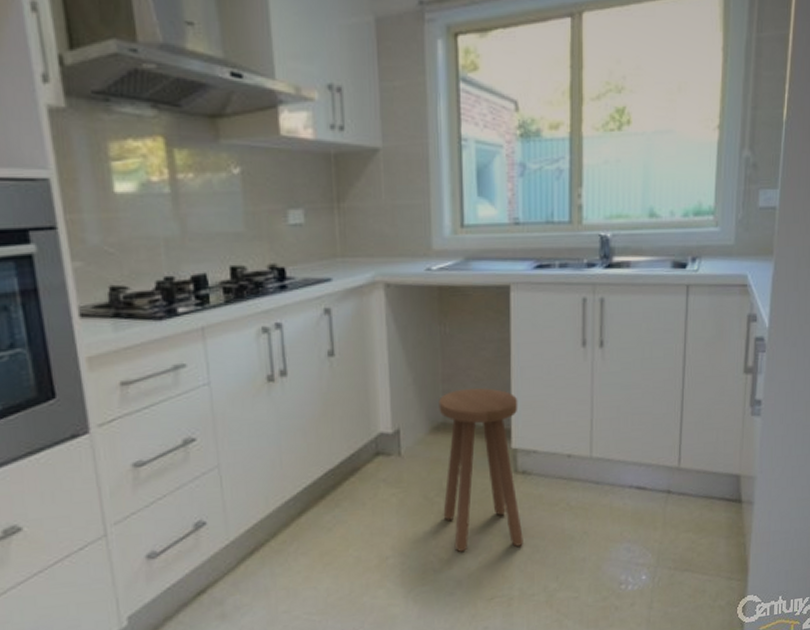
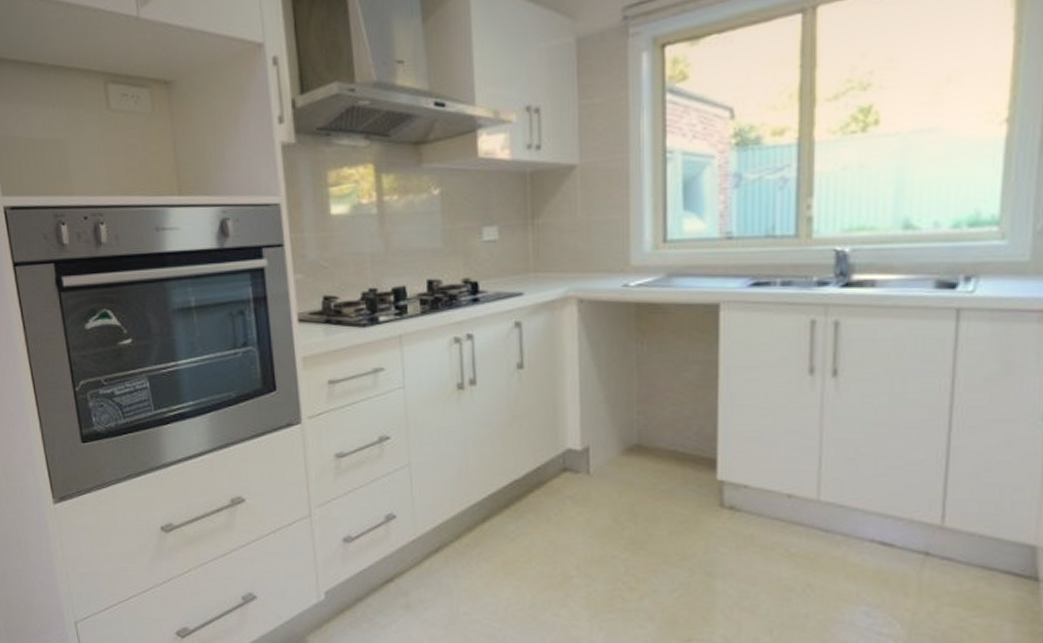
stool: present [438,388,523,552] -> none [633,412,729,588]

